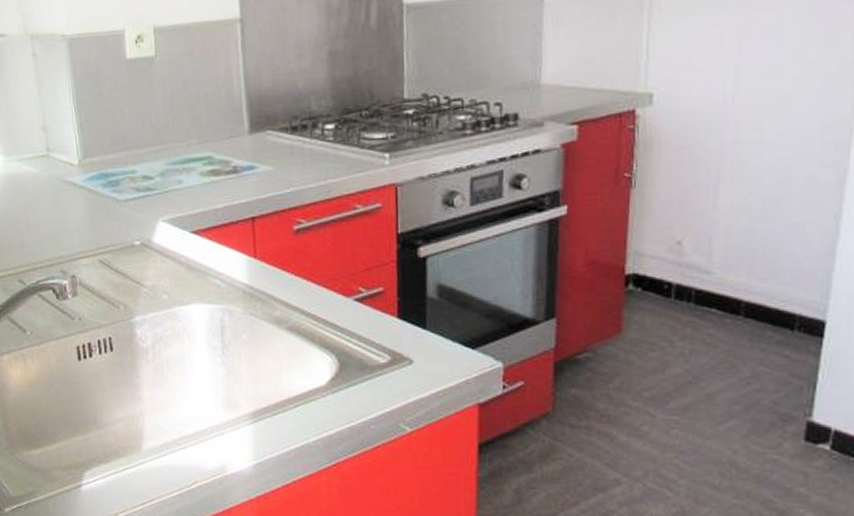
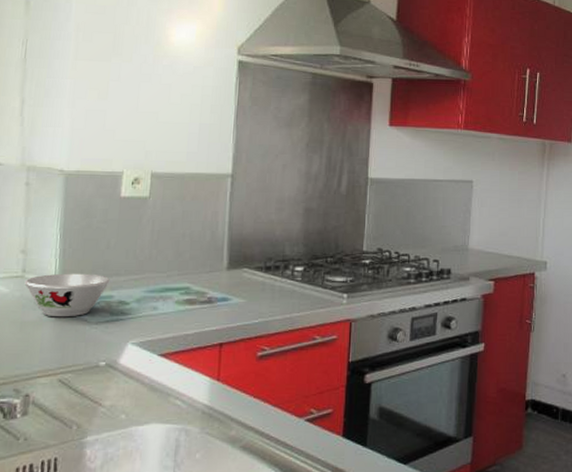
bowl: none [50,148,131,197] -> present [24,273,110,317]

